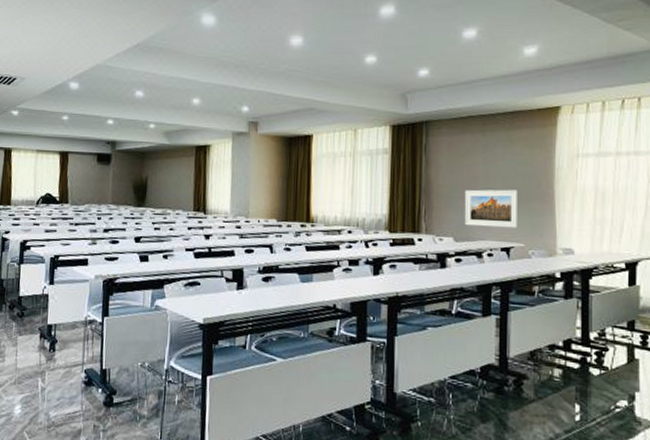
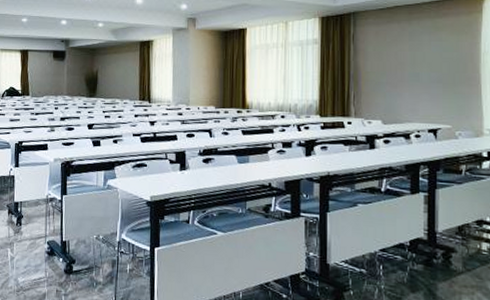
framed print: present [464,189,519,229] -> none [392,74,445,111]

